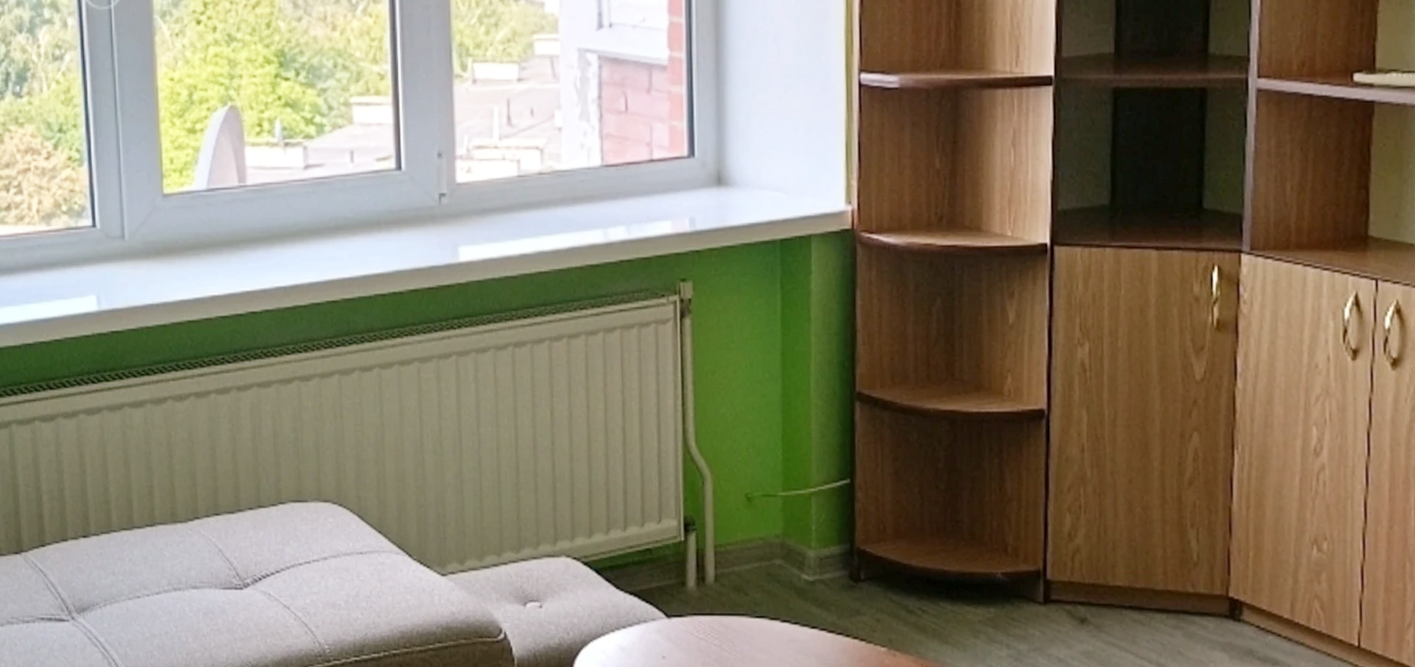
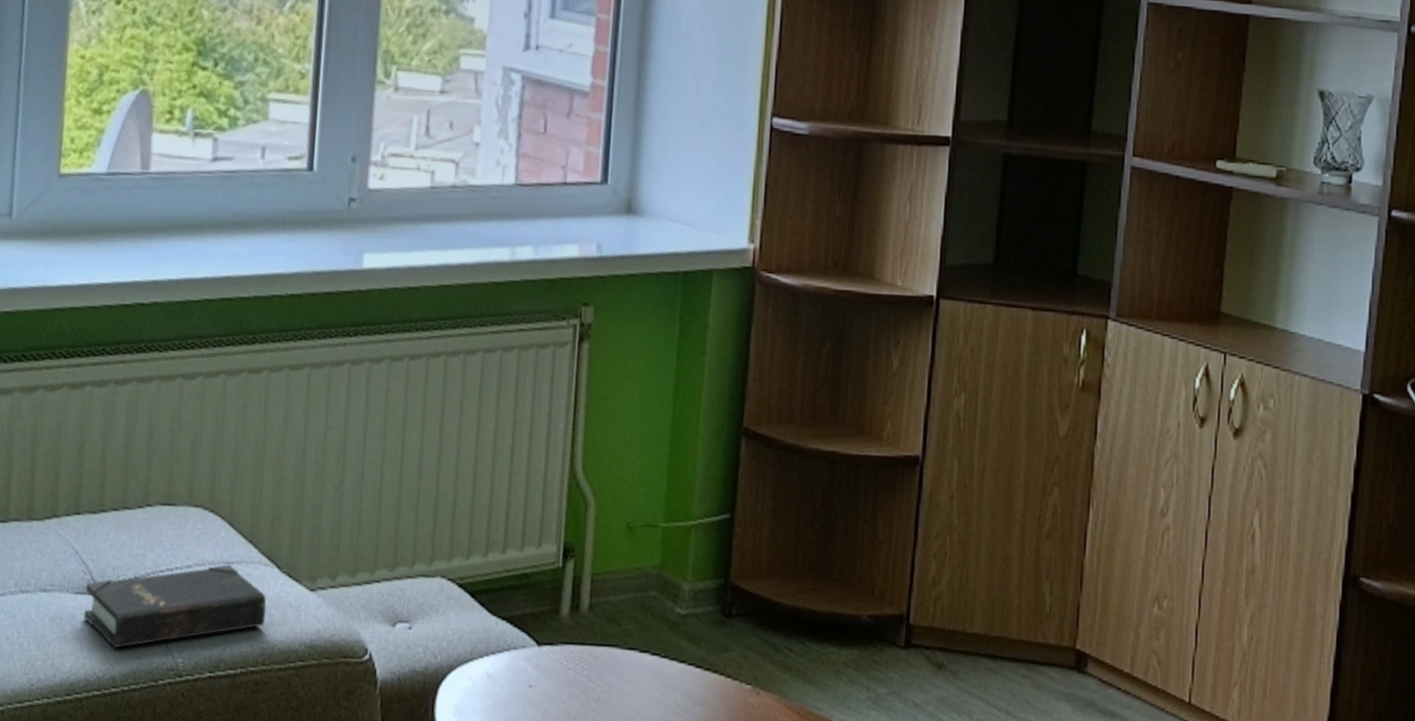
hardback book: none [232,555,402,638] -> present [84,564,267,649]

